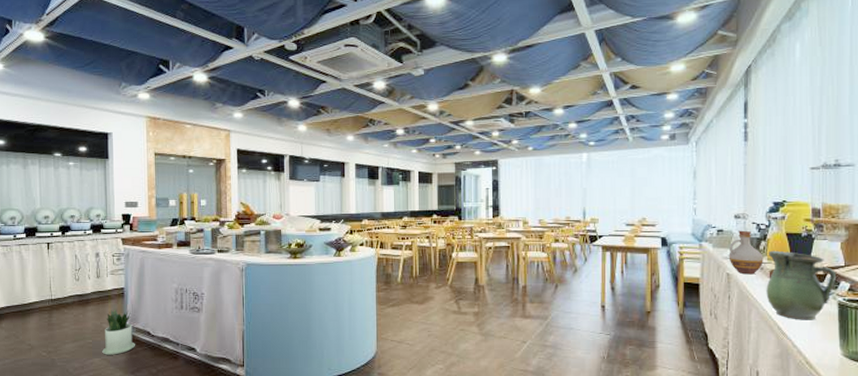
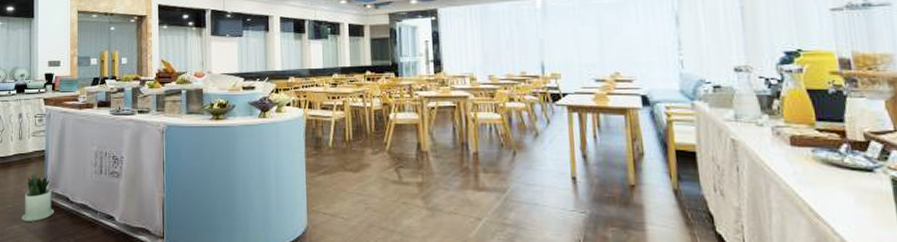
jug: present [728,230,764,275] -> none [731,86,780,141]
pitcher: present [766,250,837,320] -> none [785,111,885,200]

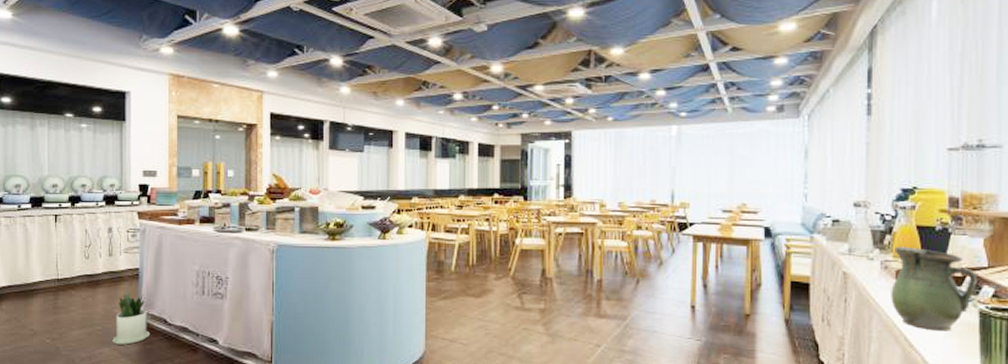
pitcher: none [785,111,885,200] -> present [891,246,978,331]

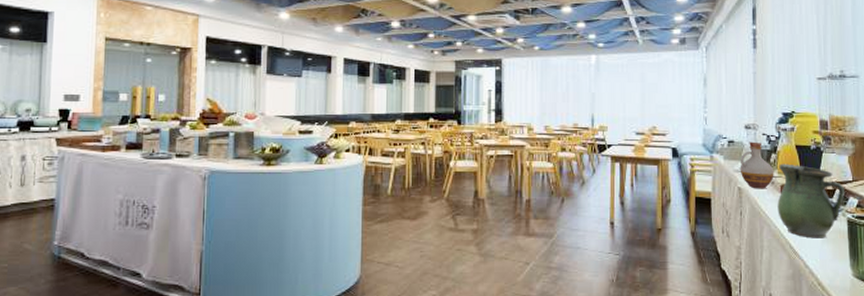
planter: present [112,292,150,345] -> none [20,225,64,283]
jug: none [845,221,888,274] -> present [740,141,774,189]

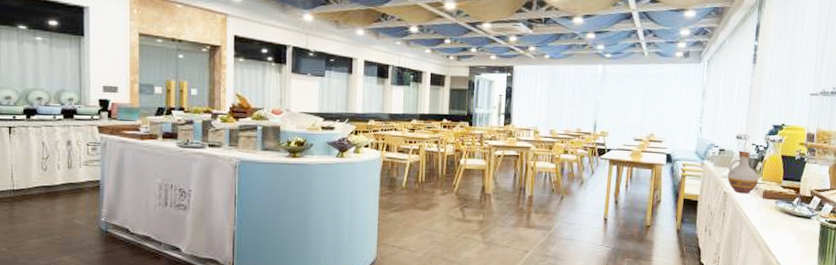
pitcher: present [777,163,845,238] -> none [757,171,822,239]

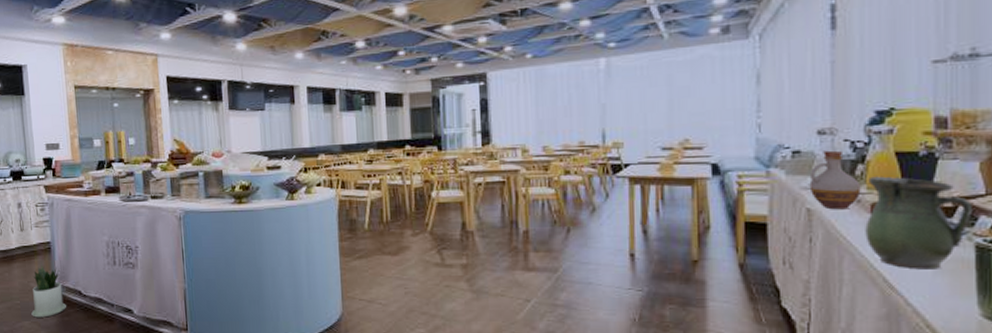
planter: none [73,203,111,253] -> present [31,266,66,318]
pitcher: none [757,171,822,239] -> present [865,176,974,270]

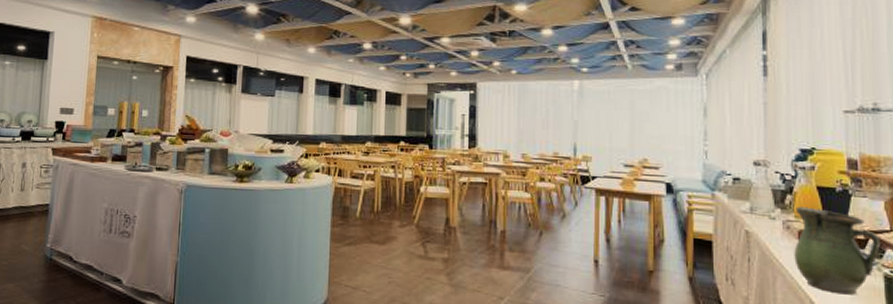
planter: present [31,266,66,318] -> none [17,228,55,282]
jug: present [809,150,861,210] -> none [747,180,790,234]

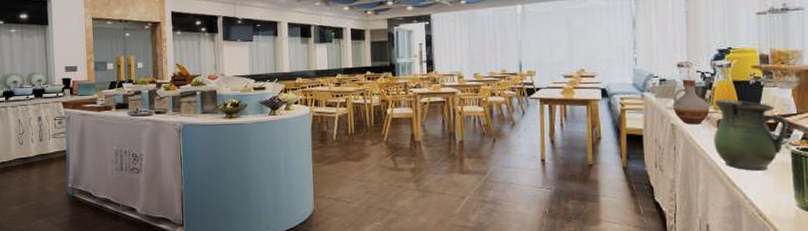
jug: none [747,180,790,234] -> present [672,79,710,125]

